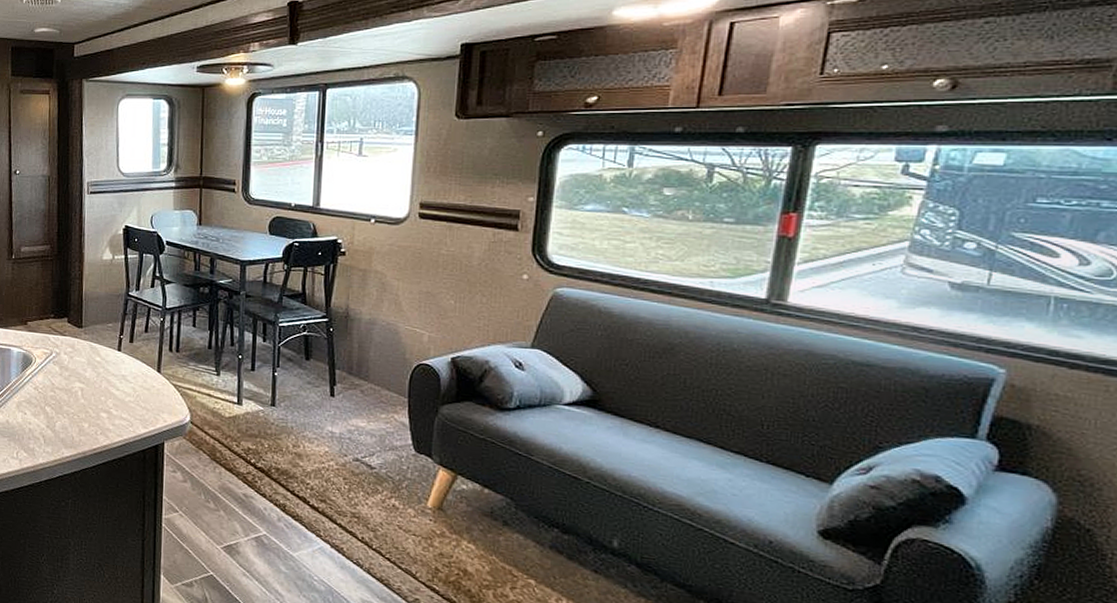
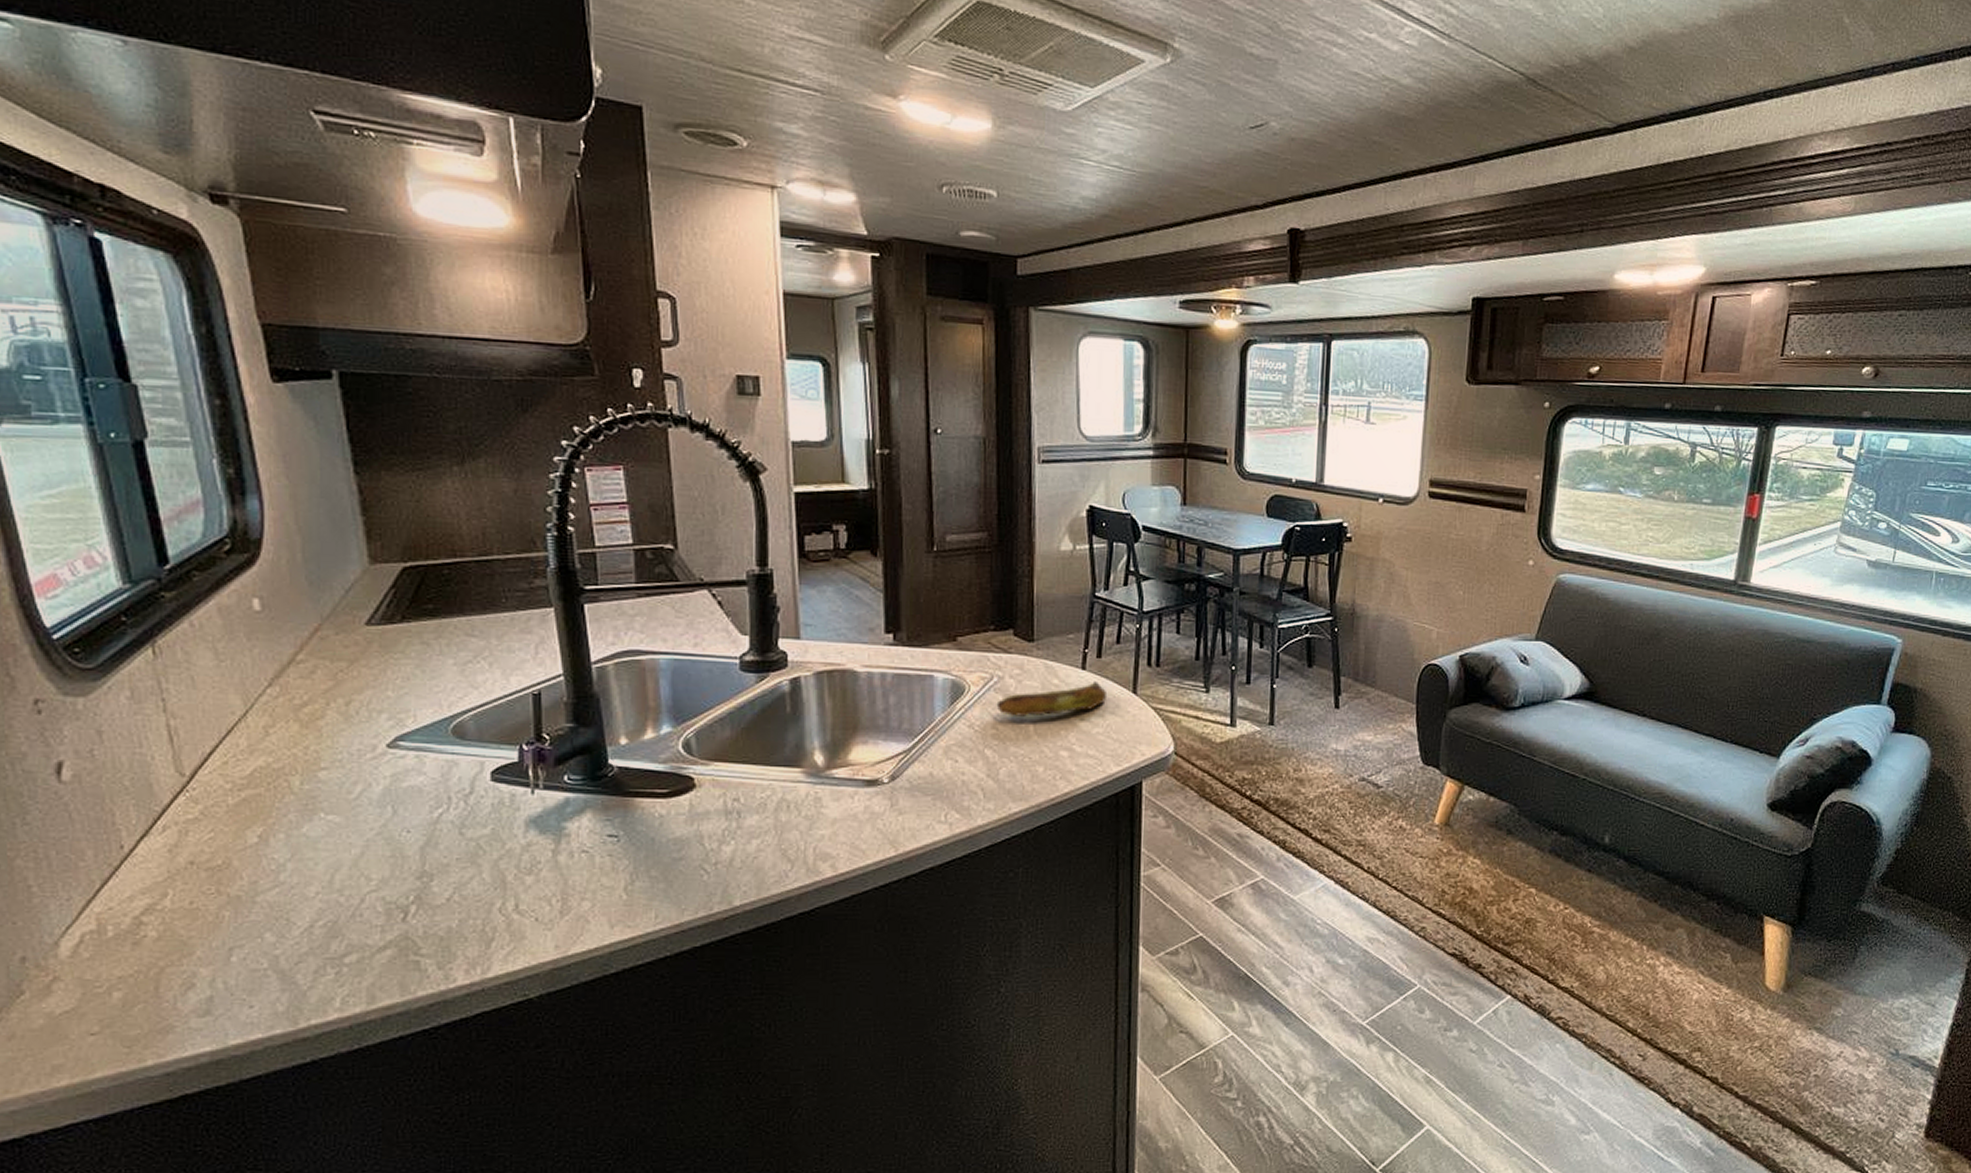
banana: none [54,360,137,384] -> present [996,680,1106,716]

